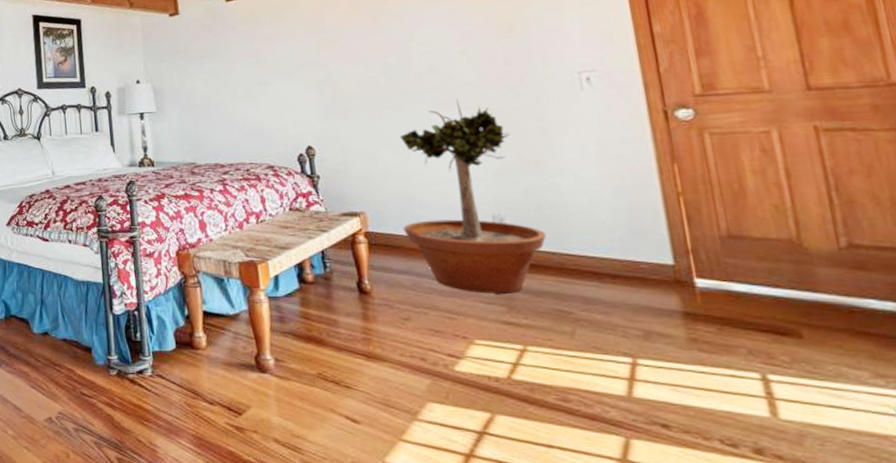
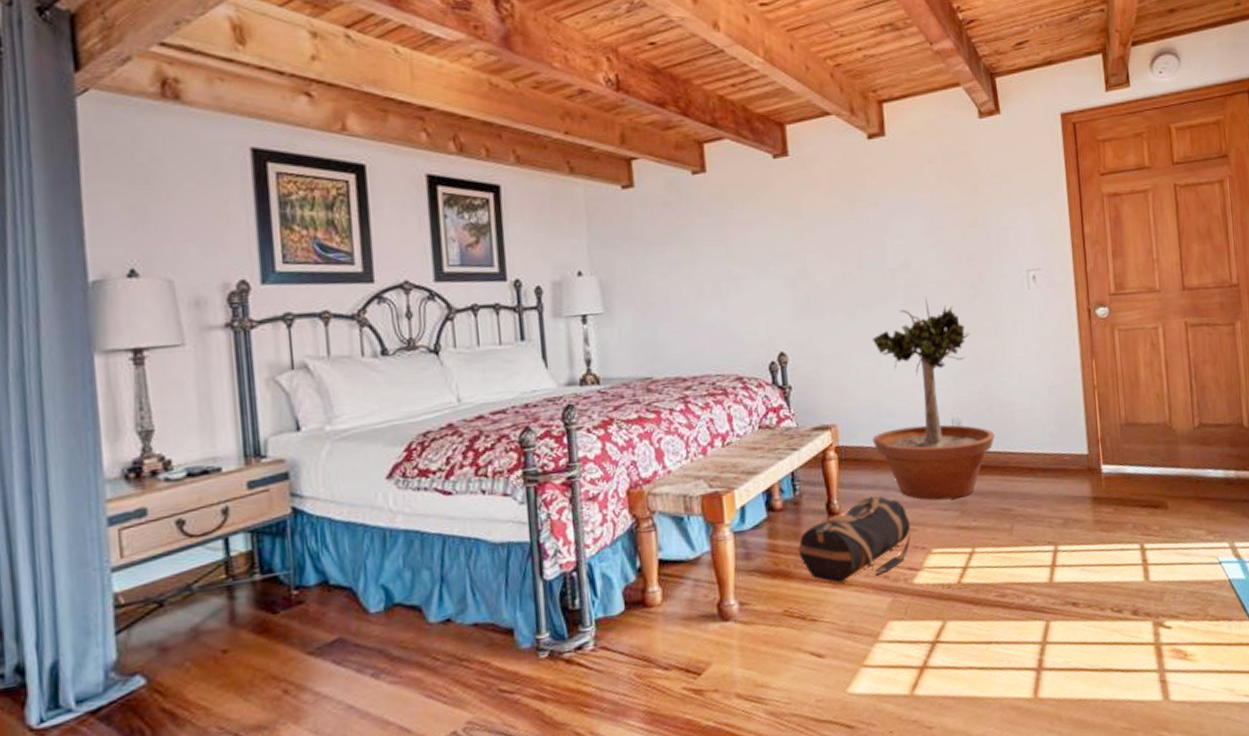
duffel bag: none [330,281,450,357] -> present [798,495,911,583]

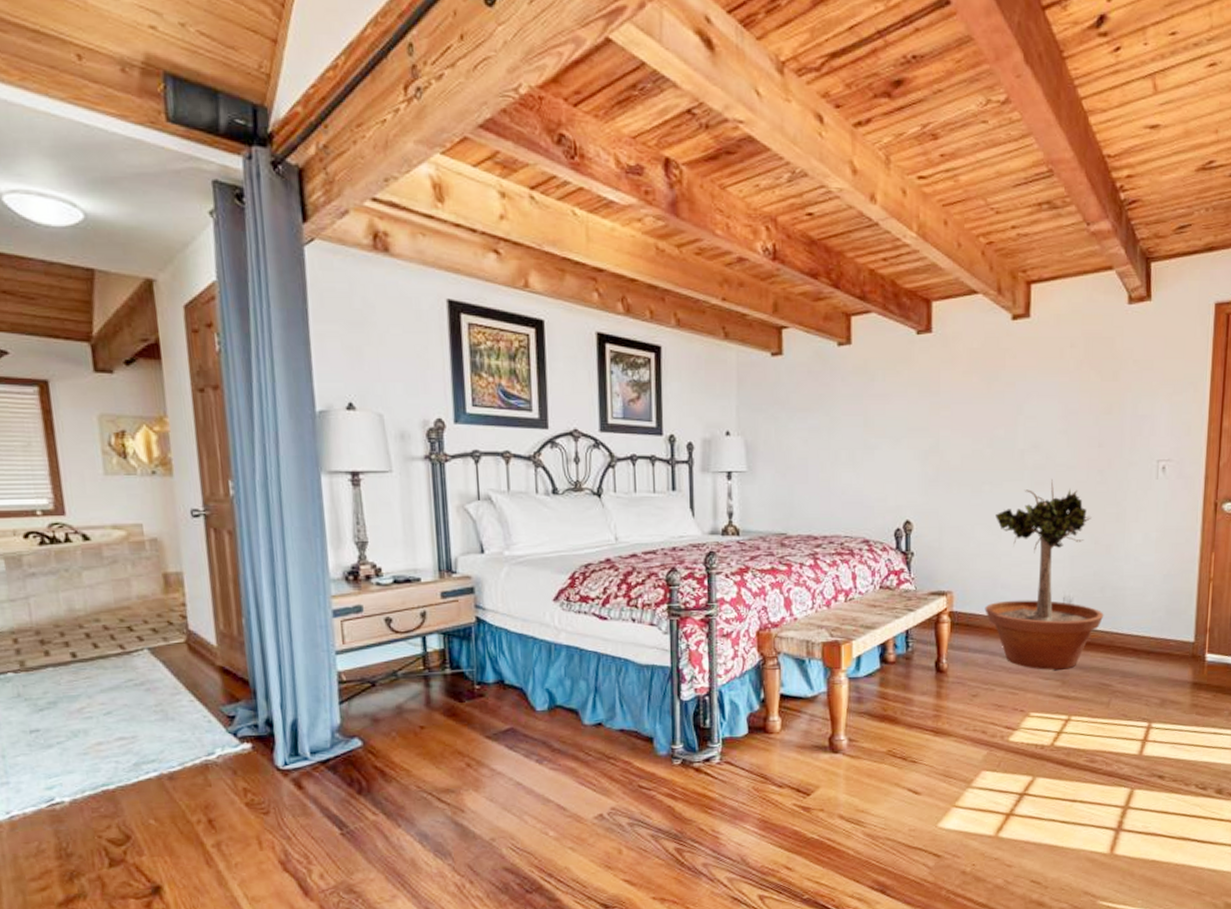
duffel bag: present [798,495,911,583] -> none [905,659,1012,733]

